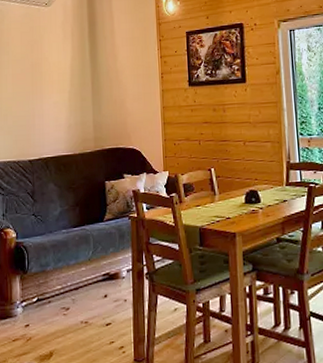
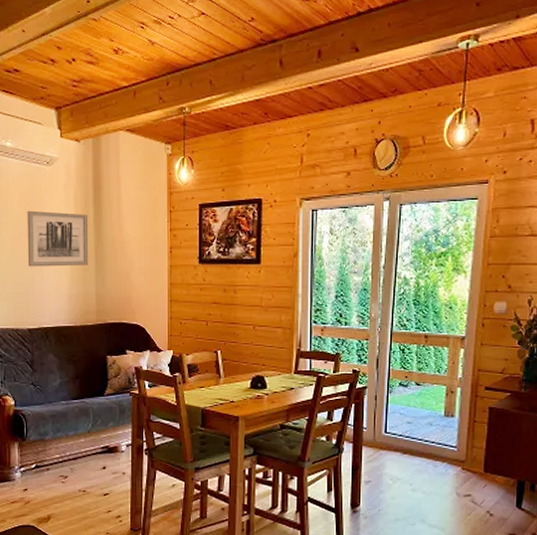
wall art: none [27,48,86,101] -> present [27,210,89,267]

